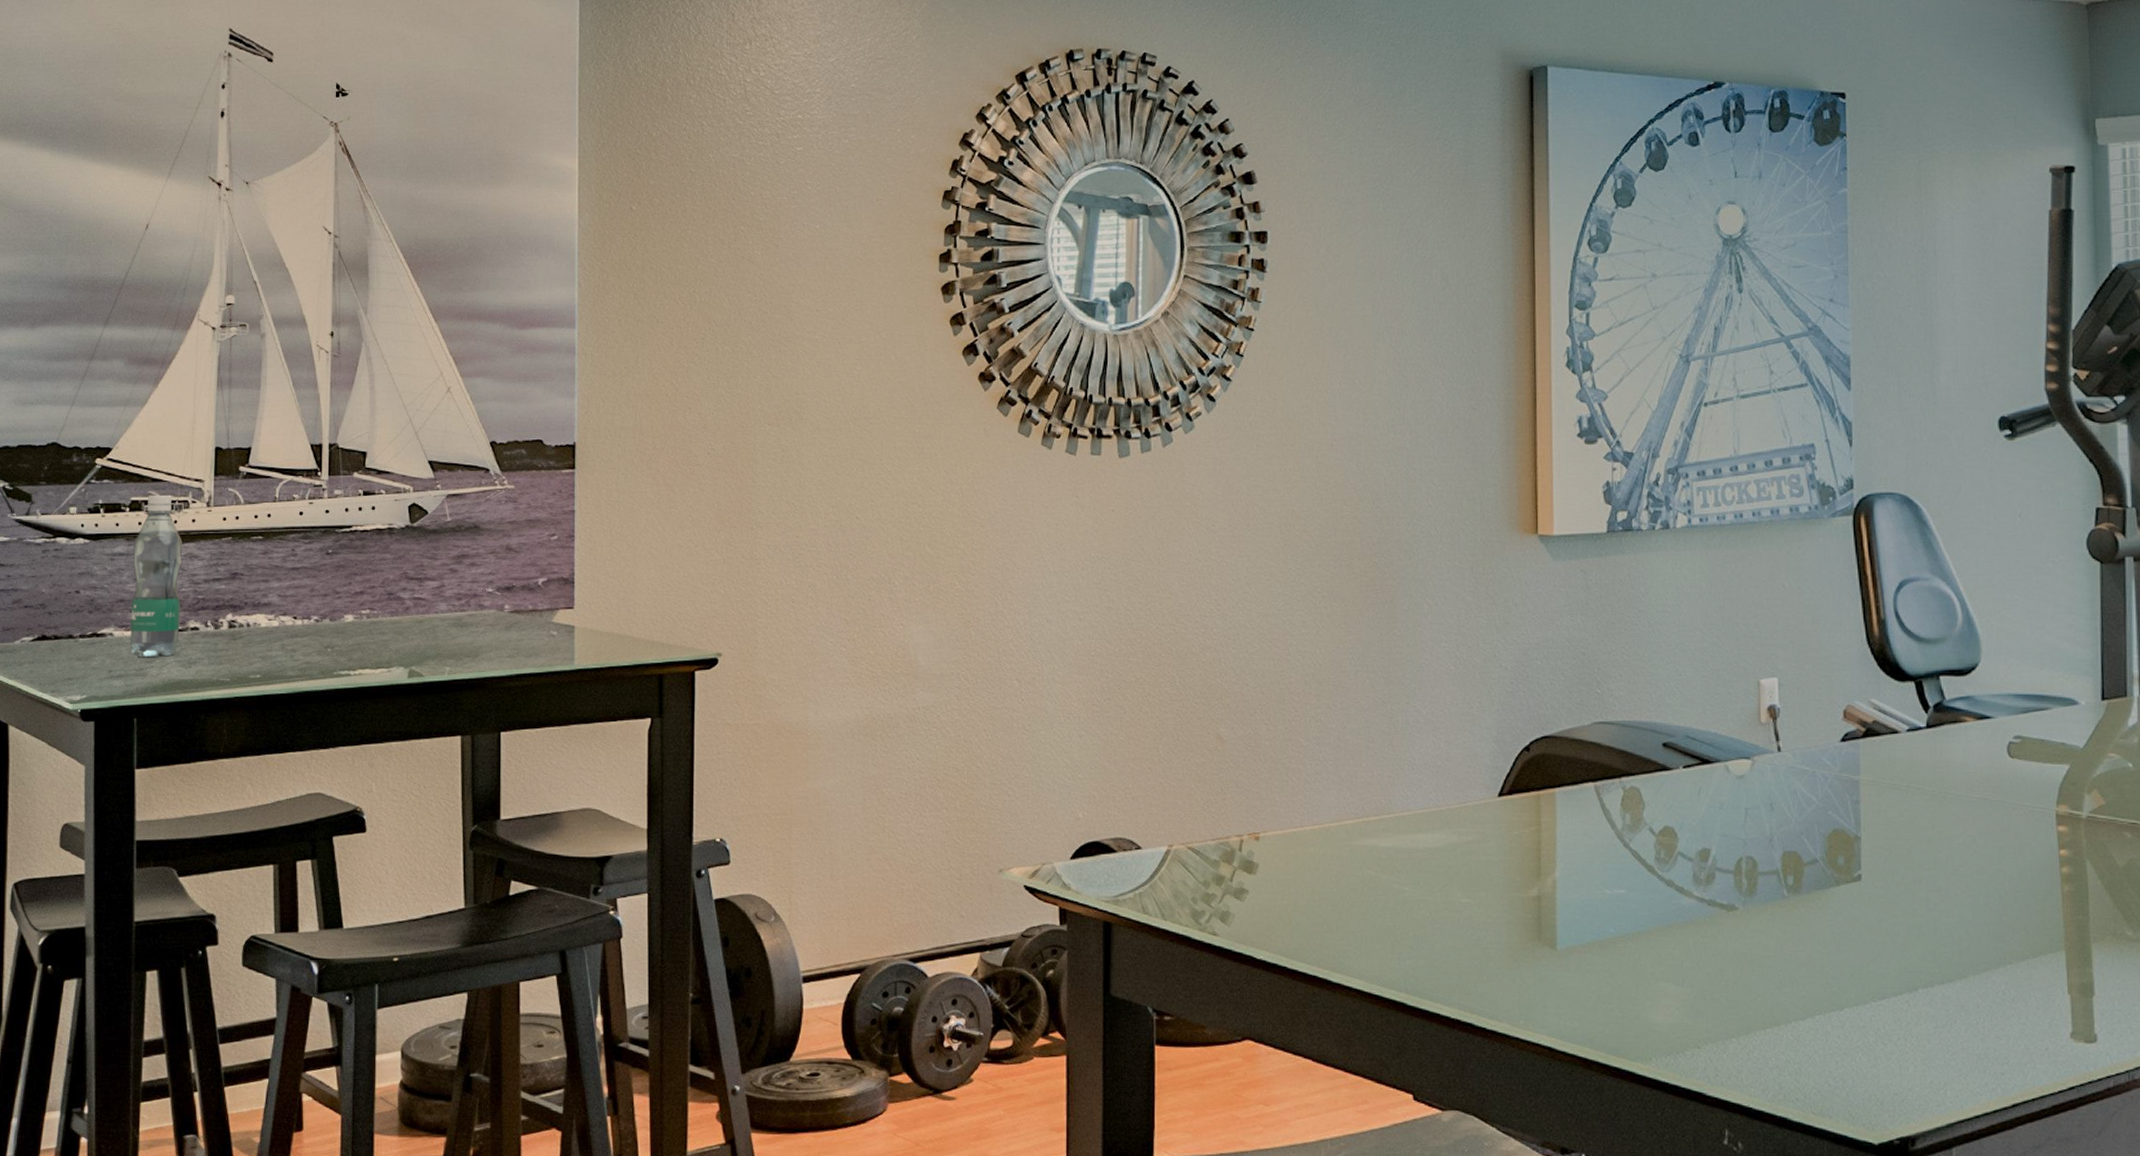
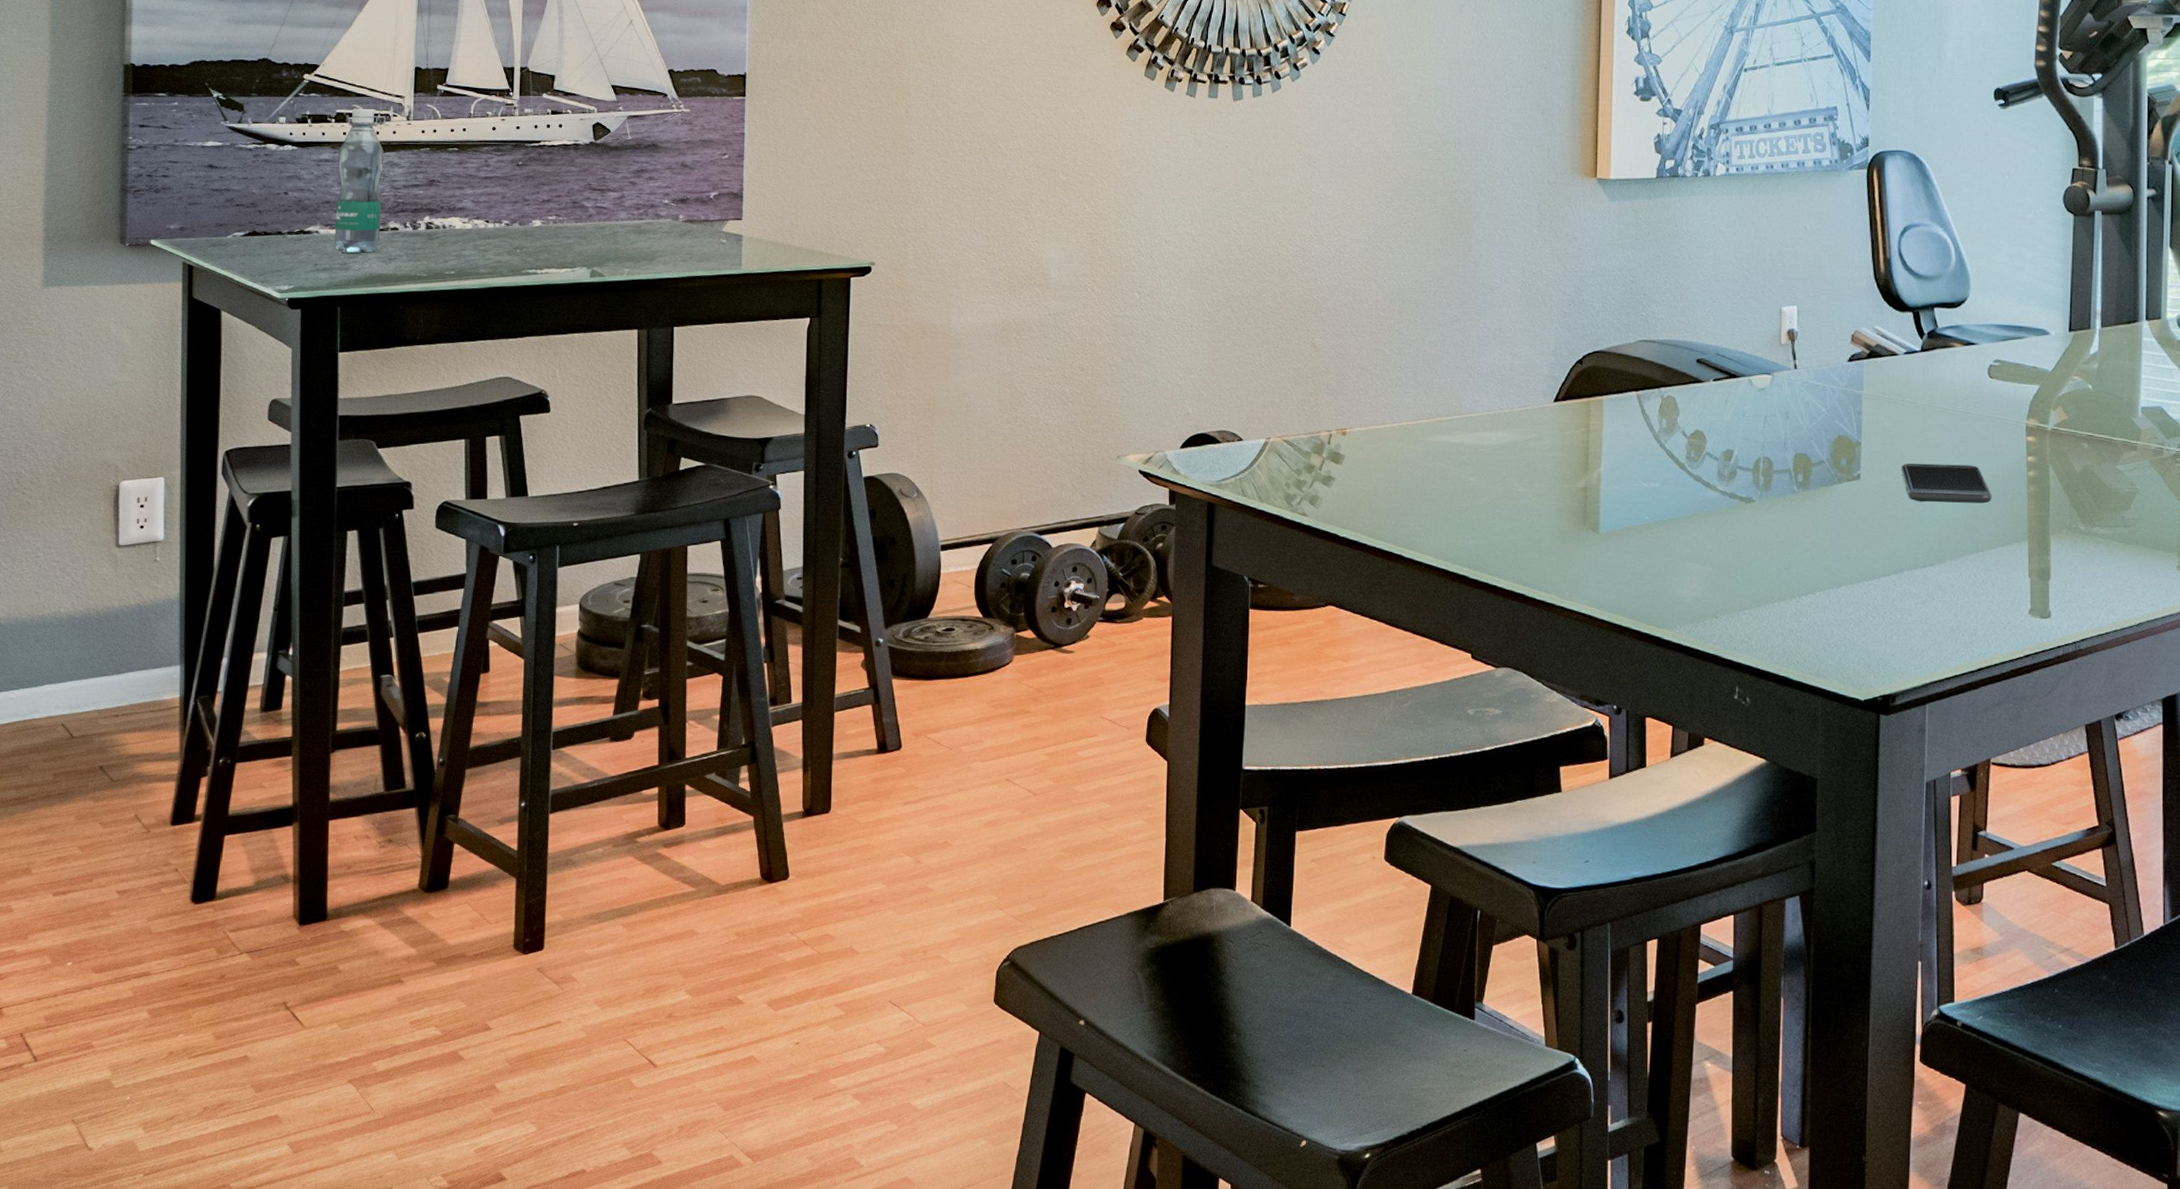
smartphone: none [1909,860,2020,907] -> present [1901,463,1992,504]

